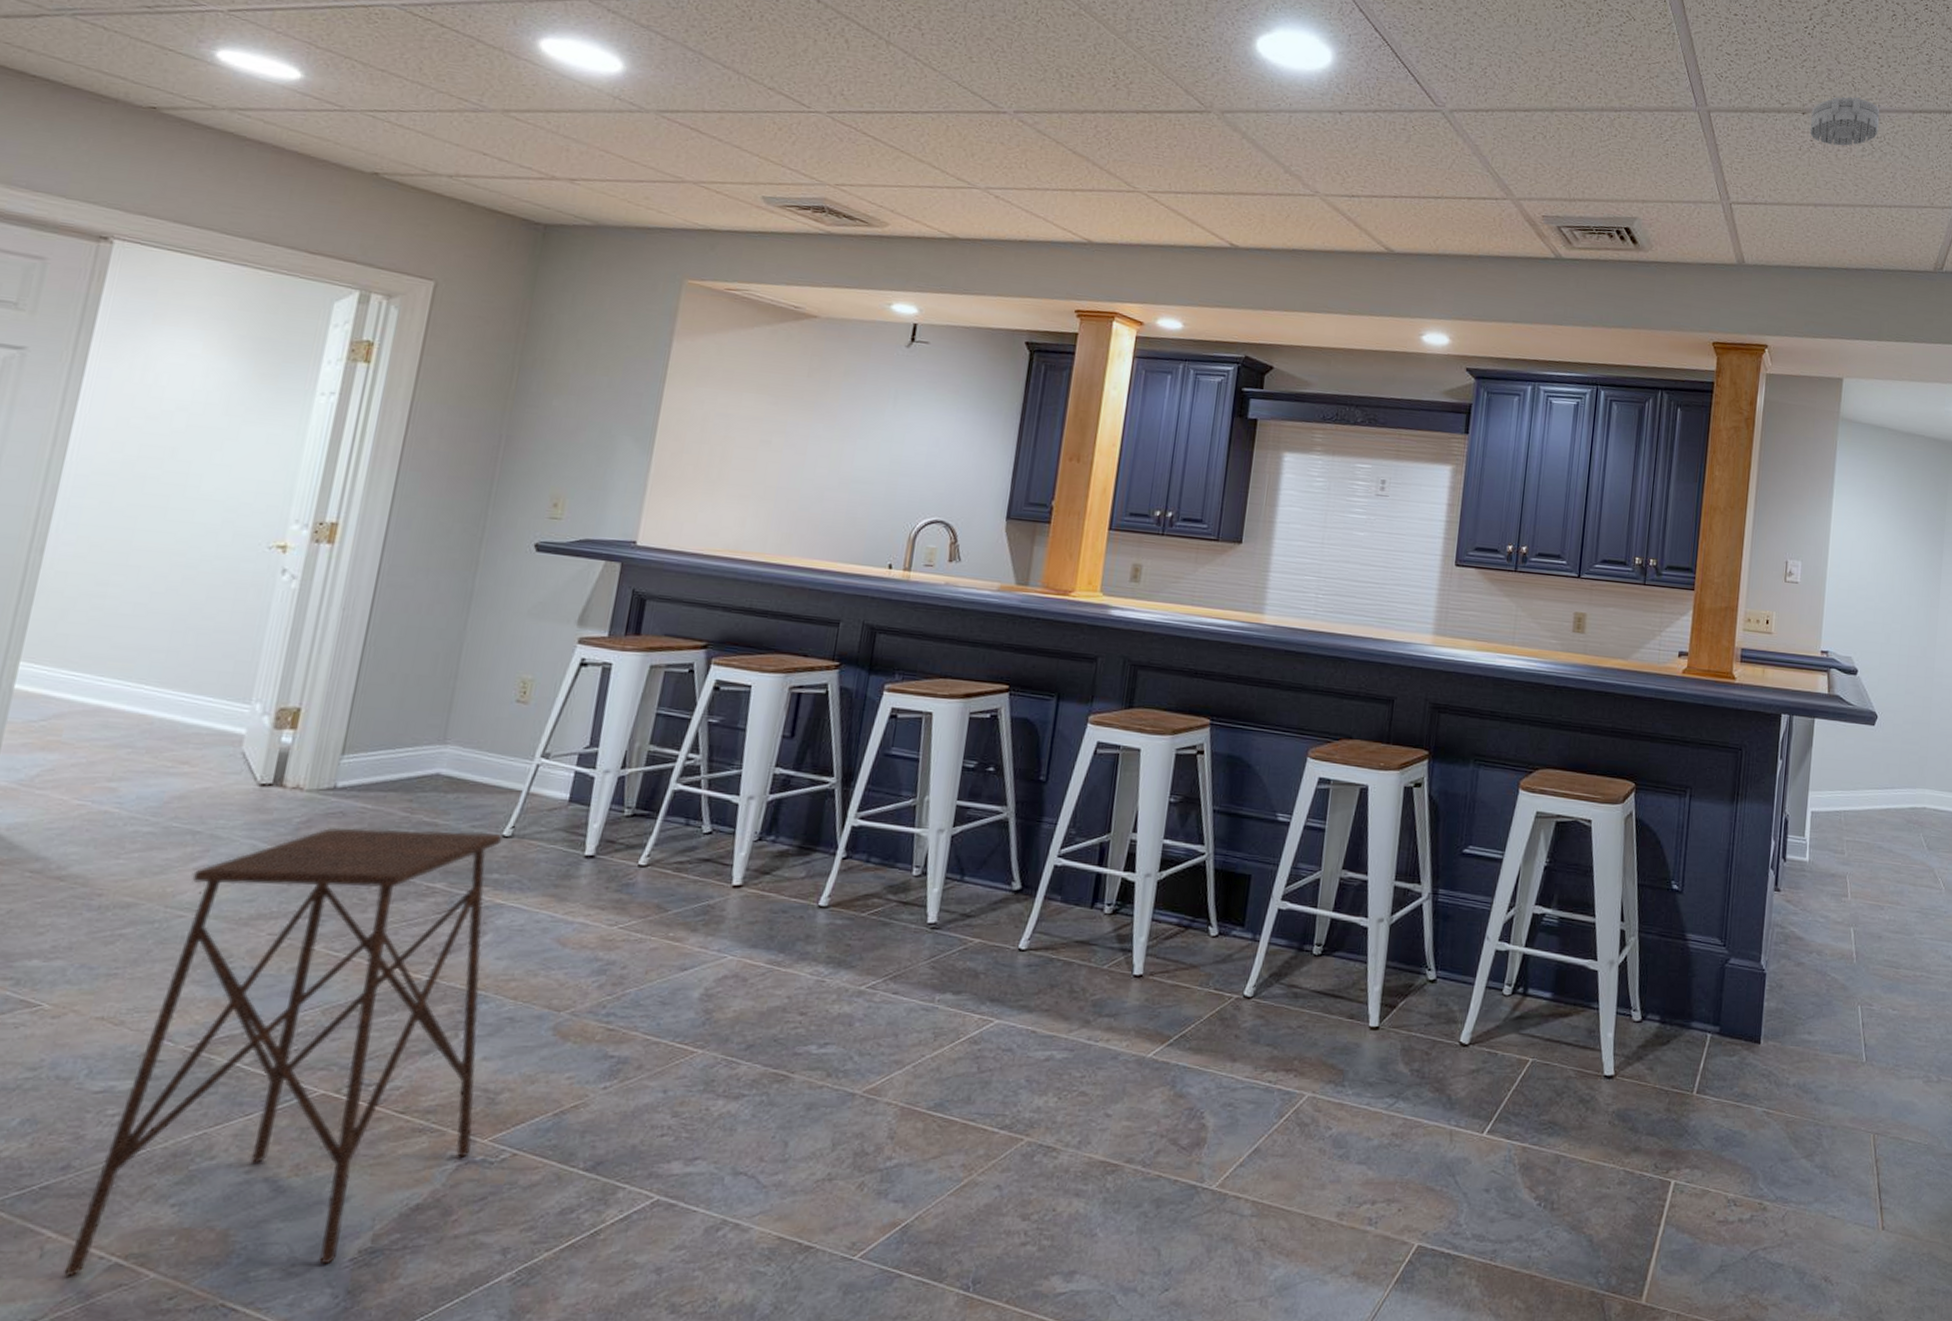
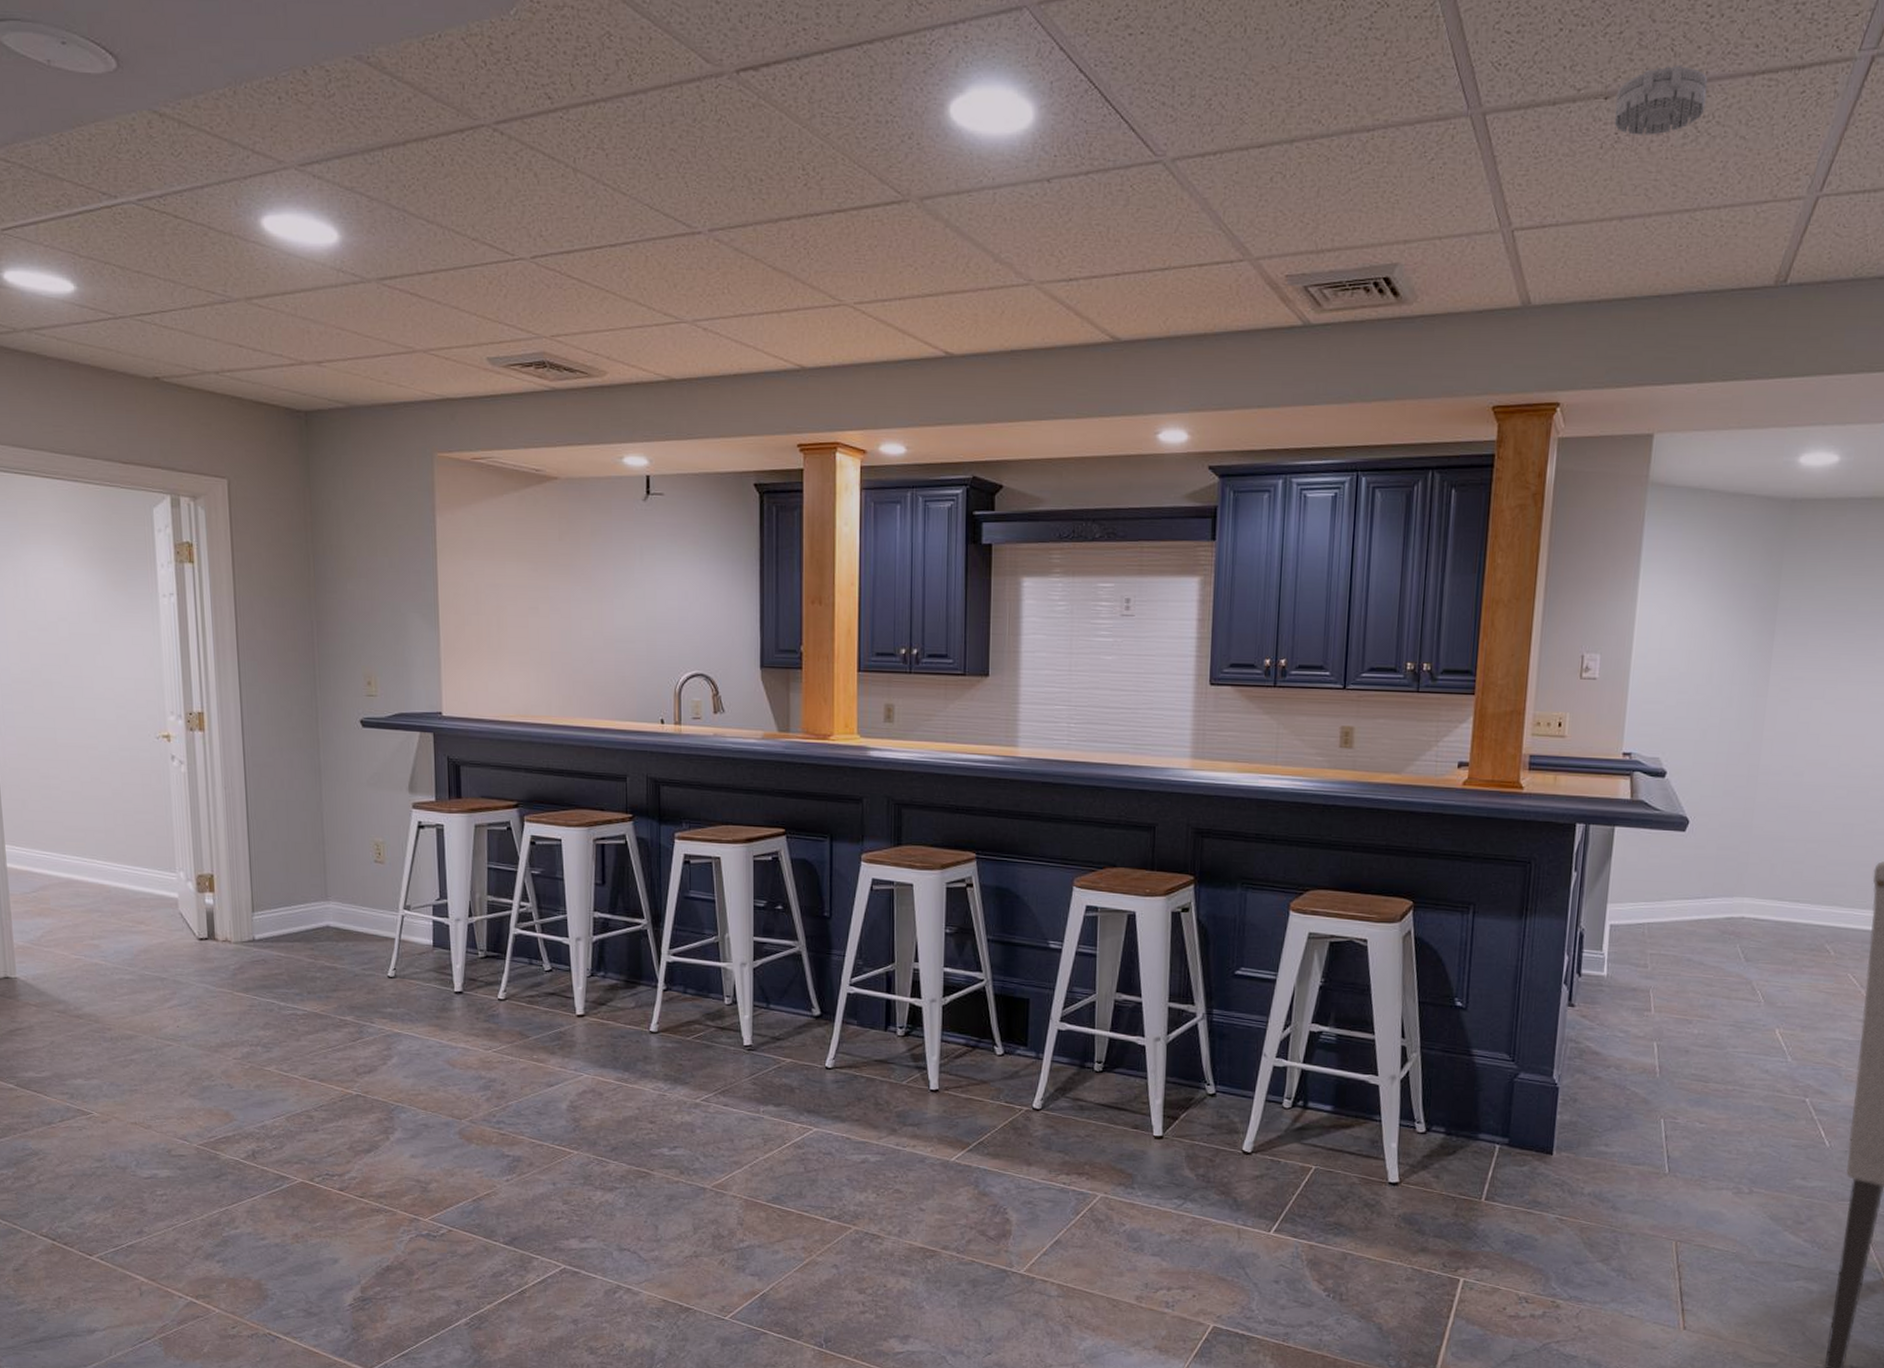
side table: present [64,827,503,1277] -> none [158,972,418,1310]

